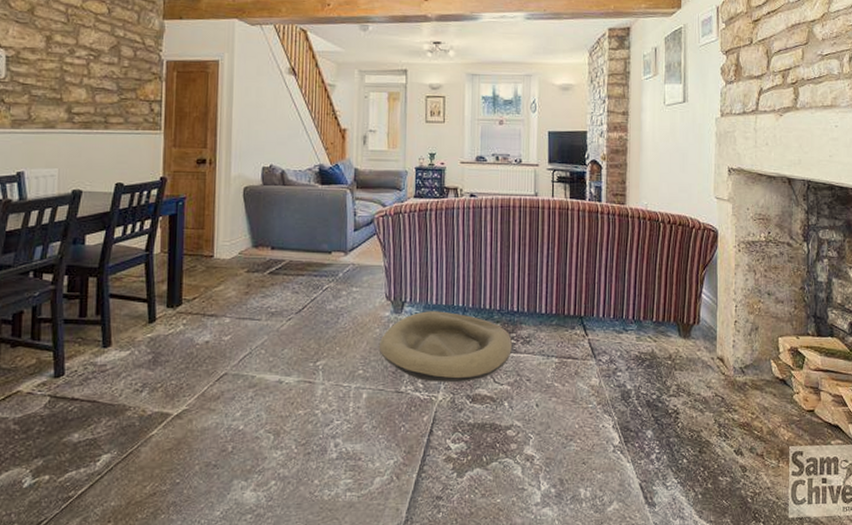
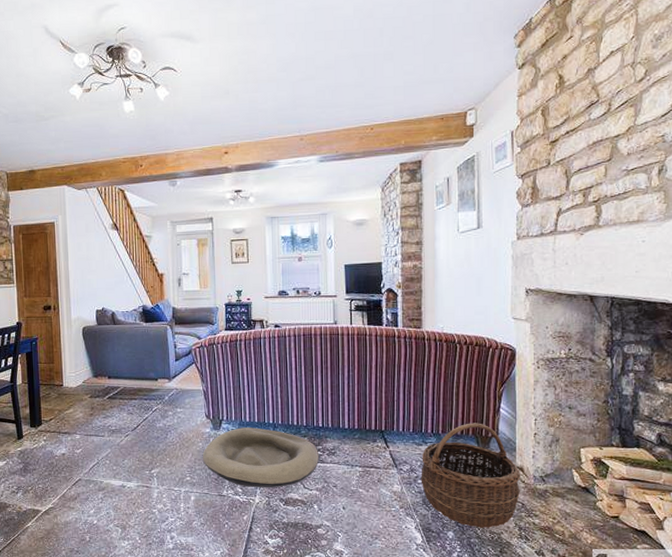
wicker basket: none [620,309,720,426] -> present [421,423,520,528]

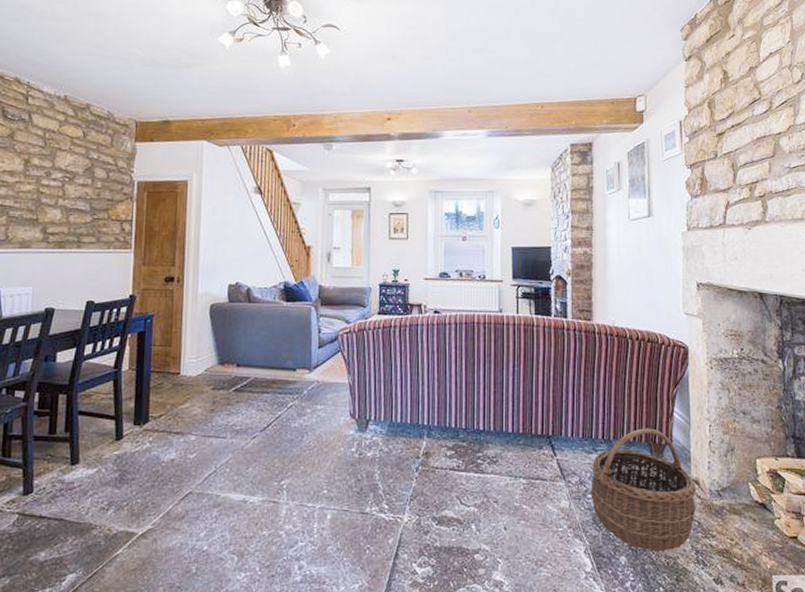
dog bed: present [202,427,319,488] -> none [343,429,478,504]

